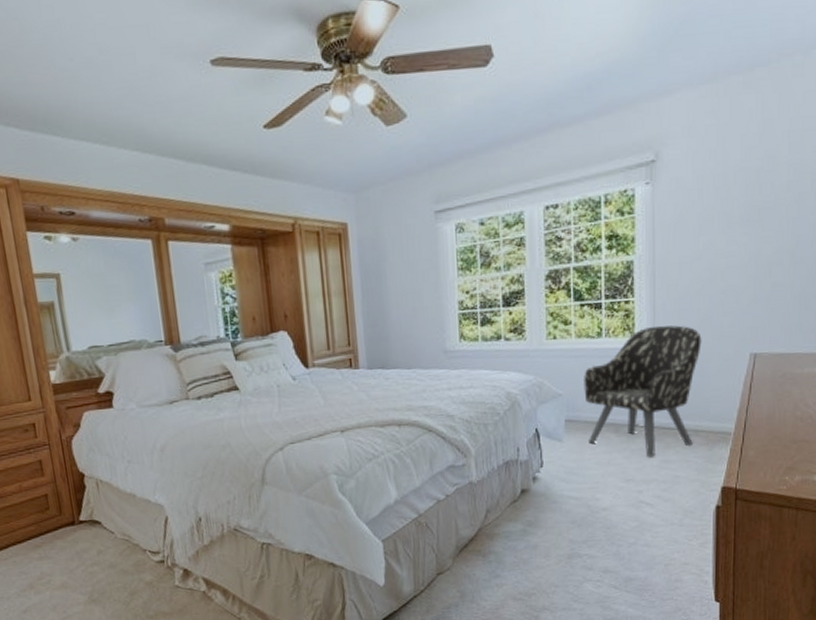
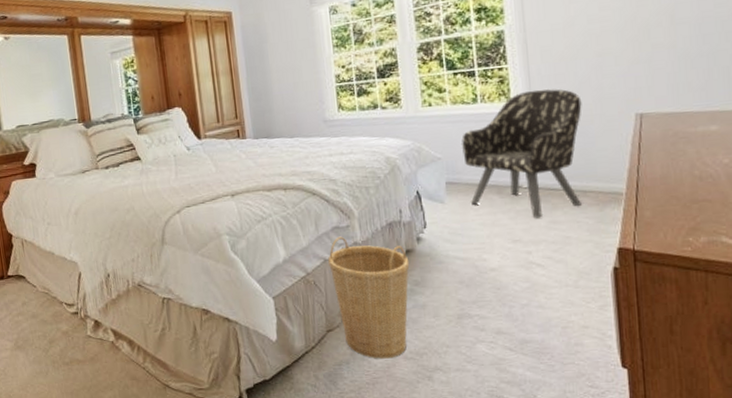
basket: none [442,475,524,601] -> present [328,236,410,359]

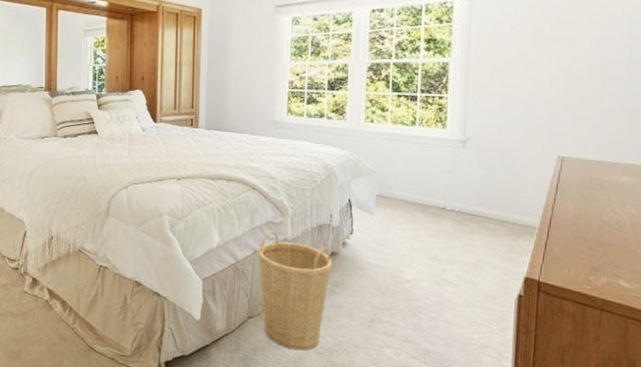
armchair: present [461,89,582,218] -> none [395,121,511,240]

